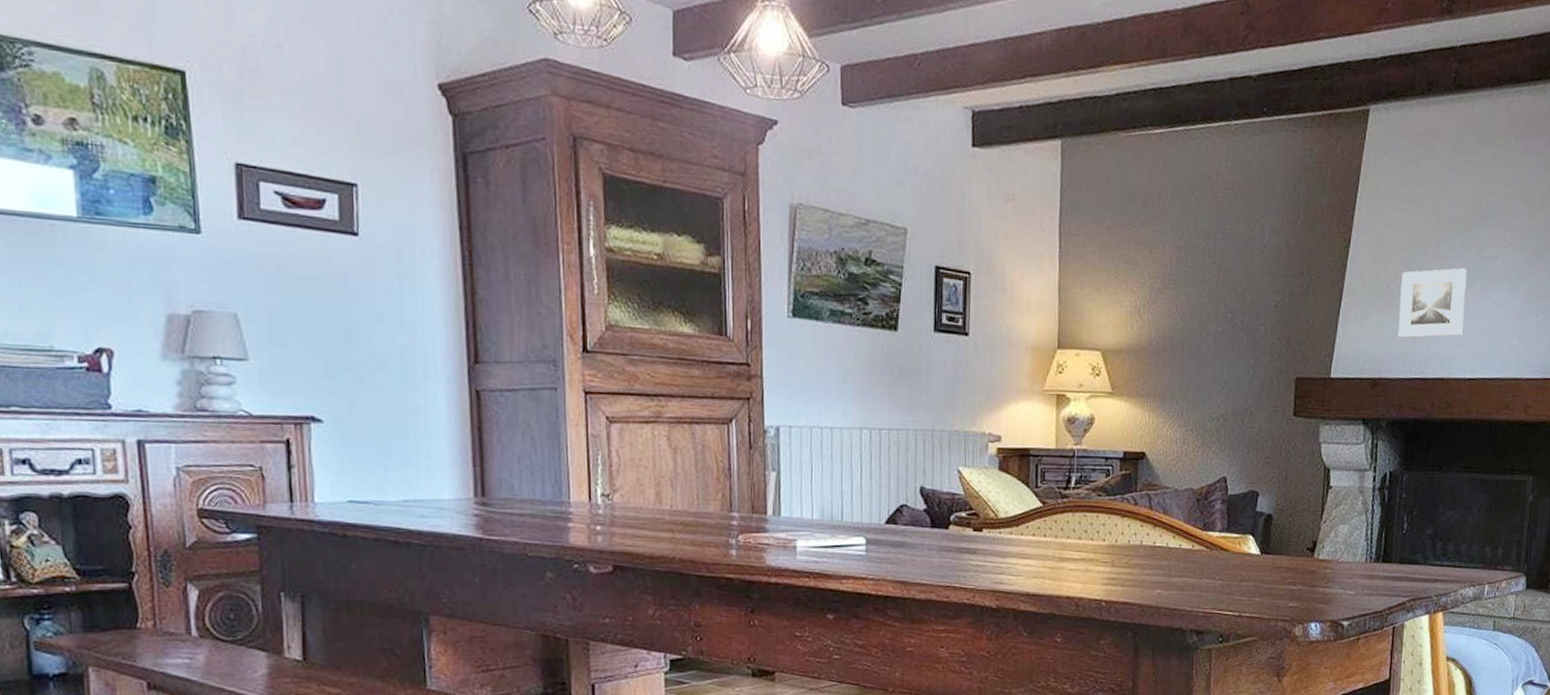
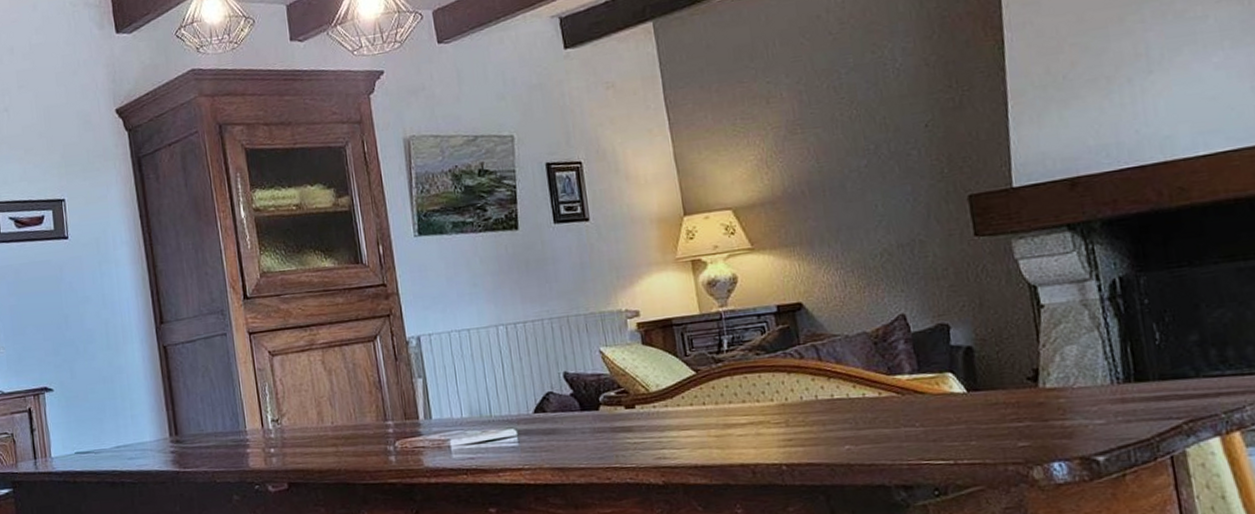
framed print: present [1398,268,1467,338] -> none [1080,37,1181,129]

